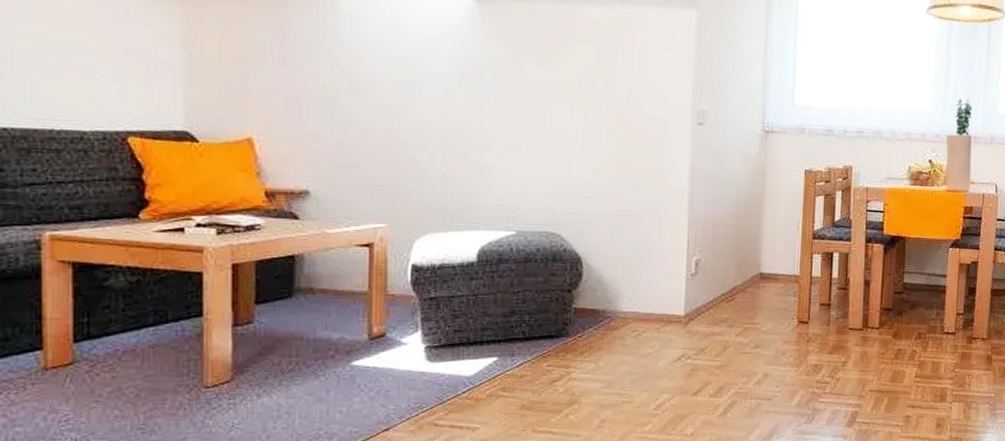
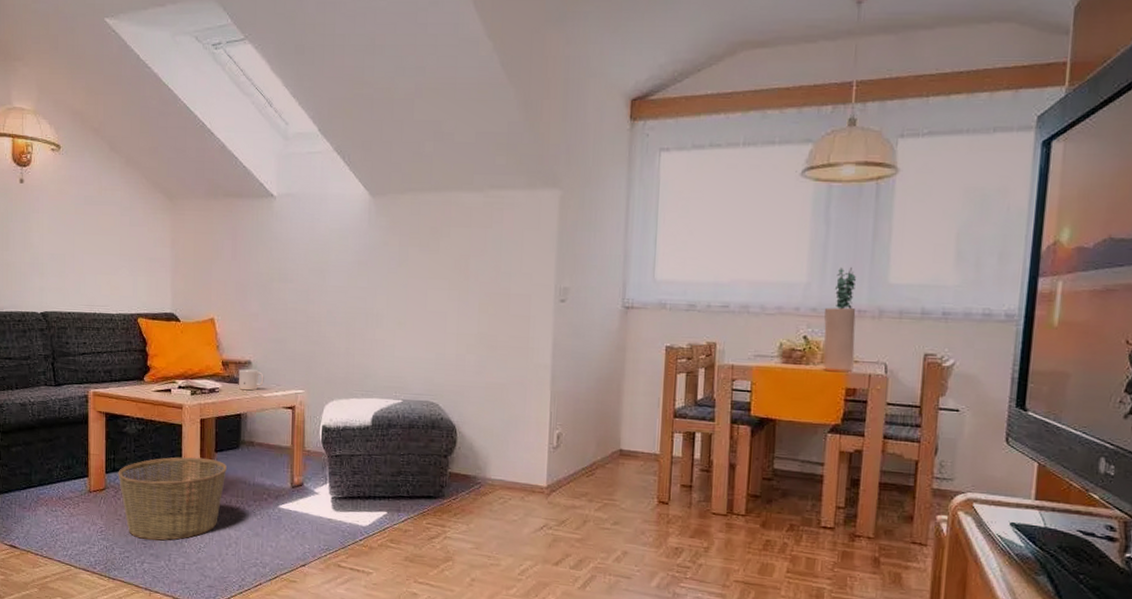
basket: none [95,312,273,423] -> present [118,457,227,541]
mug: none [290,200,329,227] -> present [238,369,264,391]

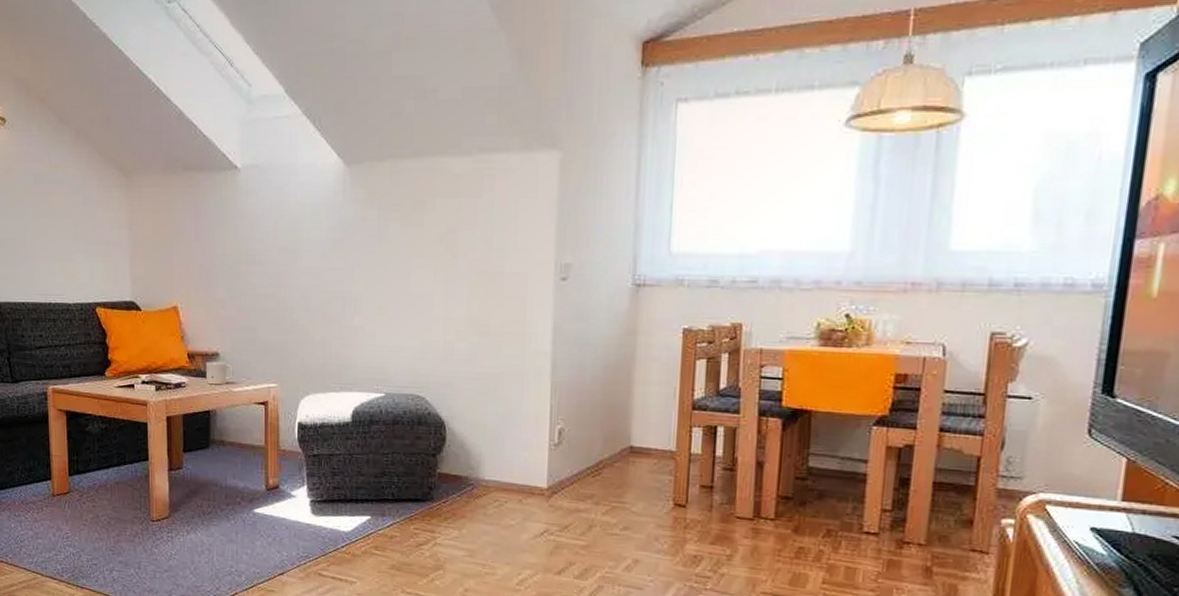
basket: present [118,457,227,541] -> none [82,457,196,548]
vase: present [823,267,856,372] -> none [869,233,910,355]

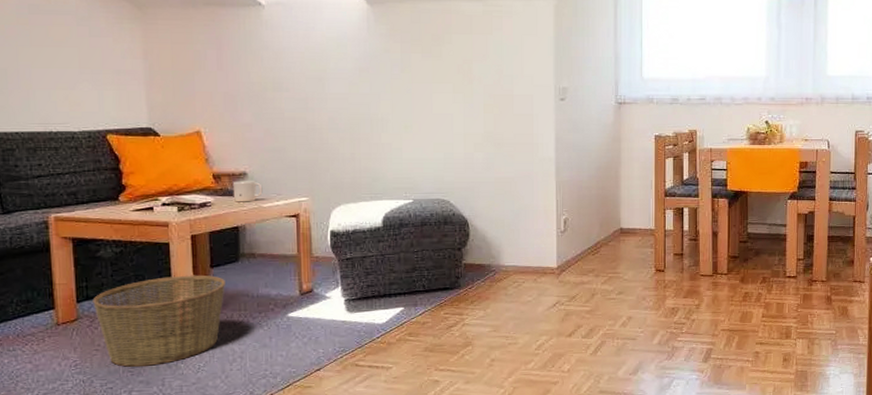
basket: none [82,457,196,548] -> present [92,275,225,367]

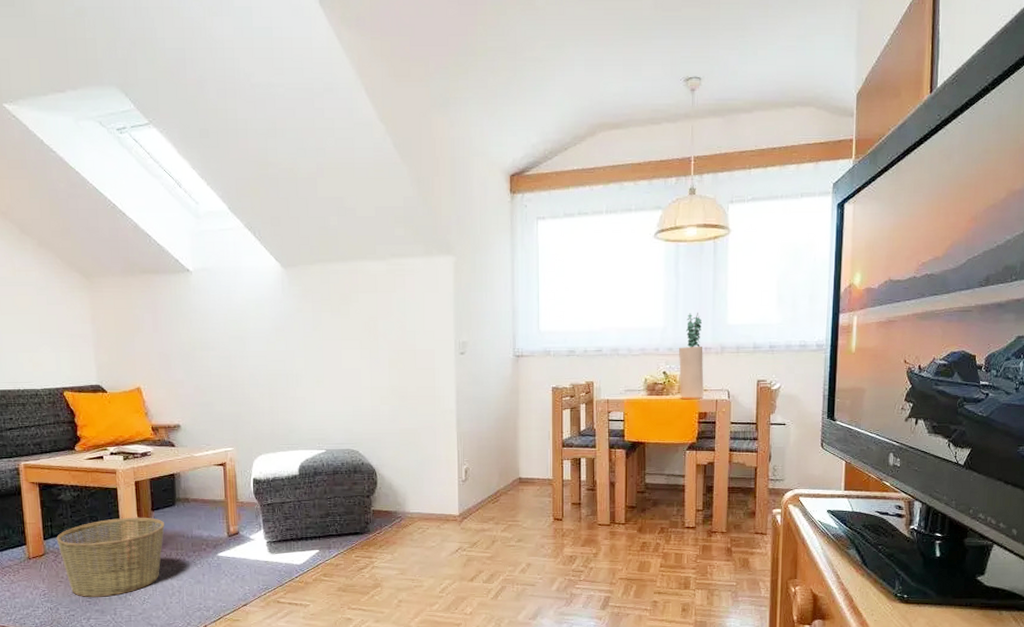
mug: present [232,181,263,202] -> none [168,432,194,452]
vase: none [781,63,805,149] -> present [679,313,704,400]

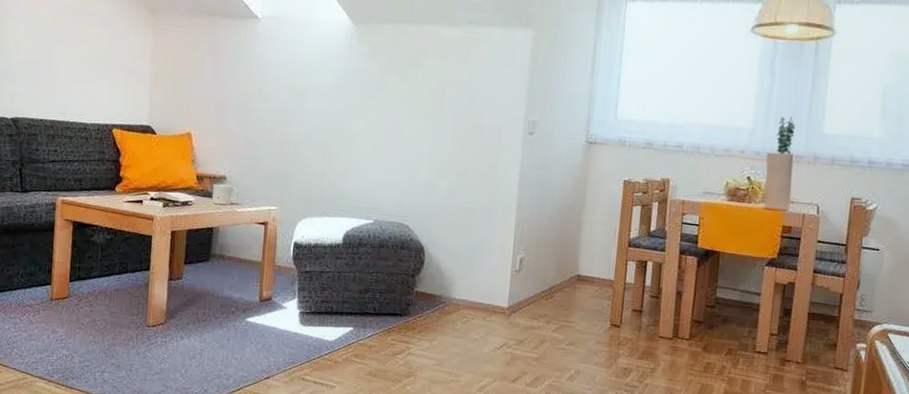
basket: present [56,517,165,597] -> none [82,267,195,351]
mug: none [168,432,194,452] -> present [211,183,239,206]

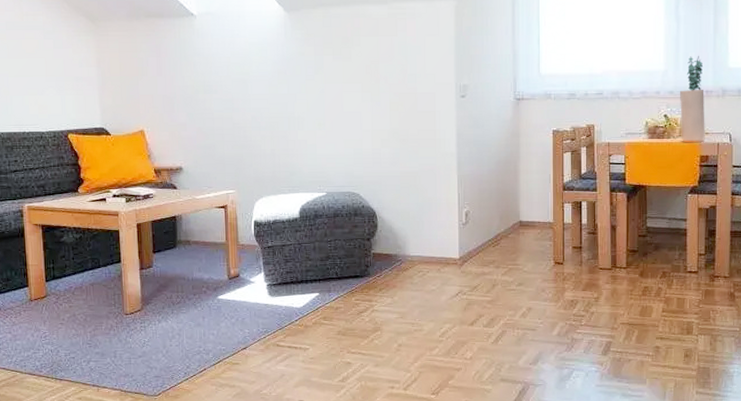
mug: present [211,183,239,206] -> none [170,175,196,194]

